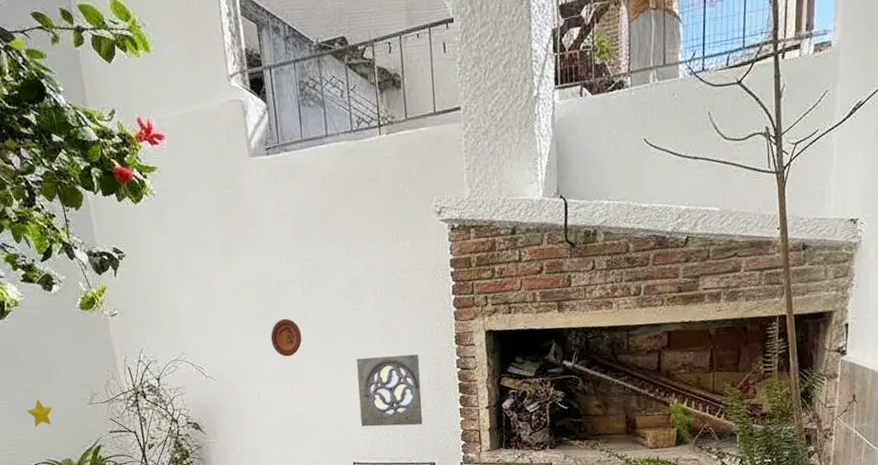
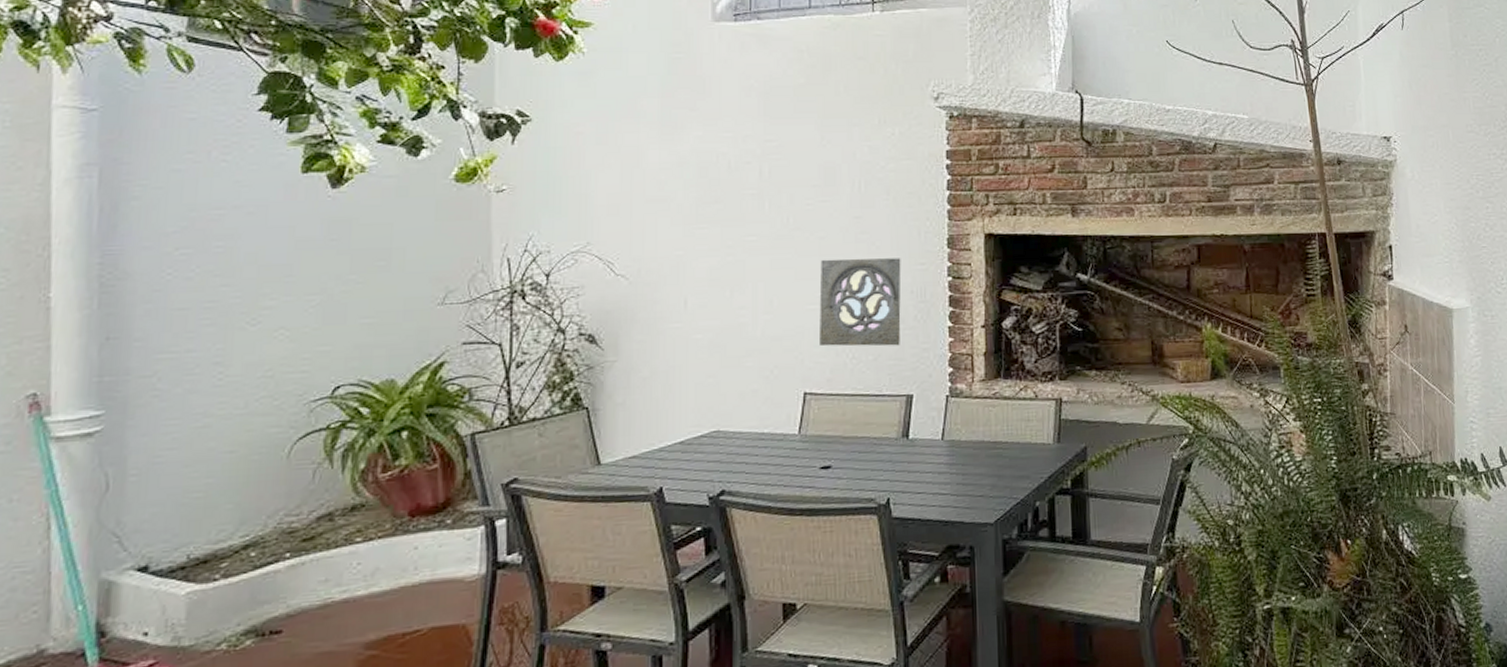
decorative star: present [26,399,53,428] -> none [342,295,384,334]
decorative plate: present [270,318,302,357] -> none [711,207,753,254]

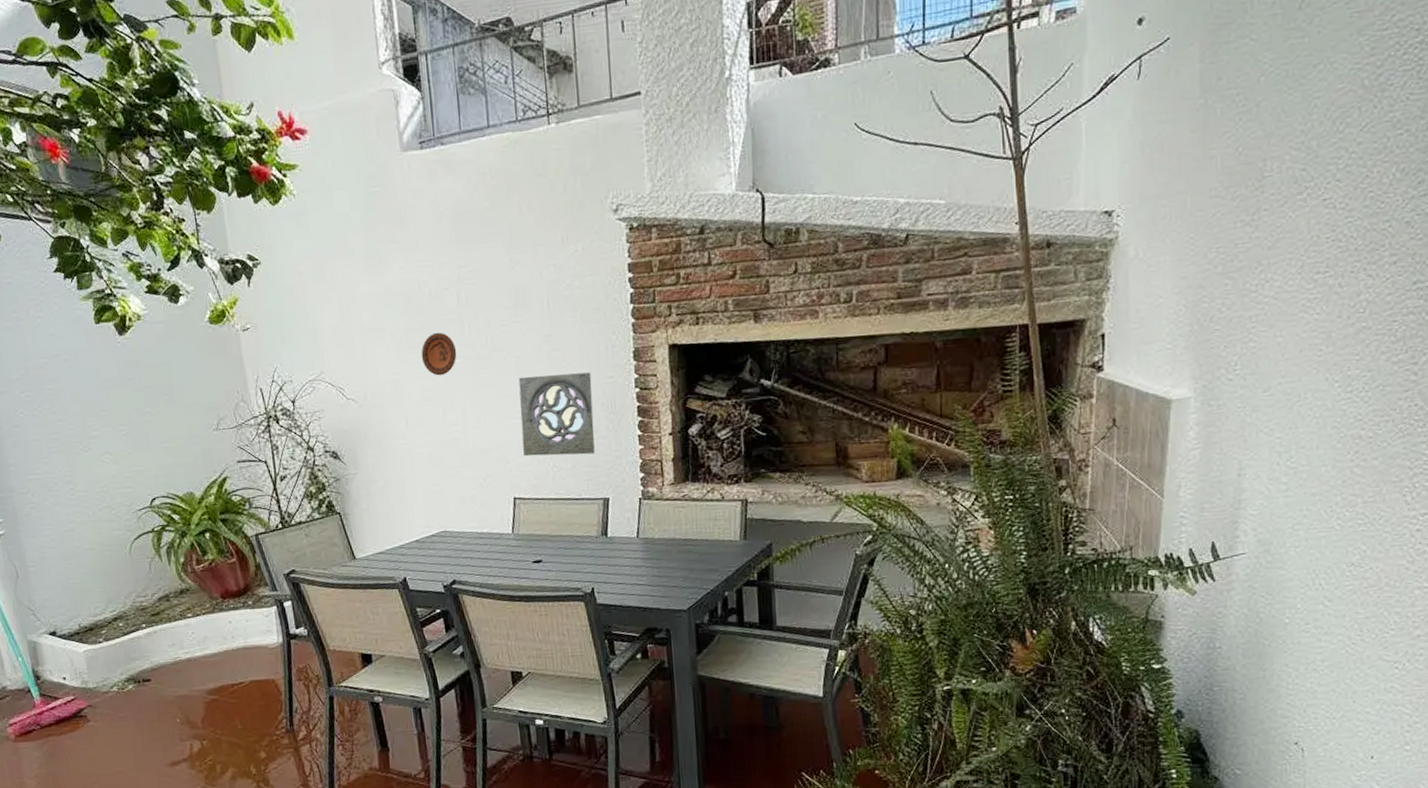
decorative plate: none [711,207,753,254] -> present [421,332,457,376]

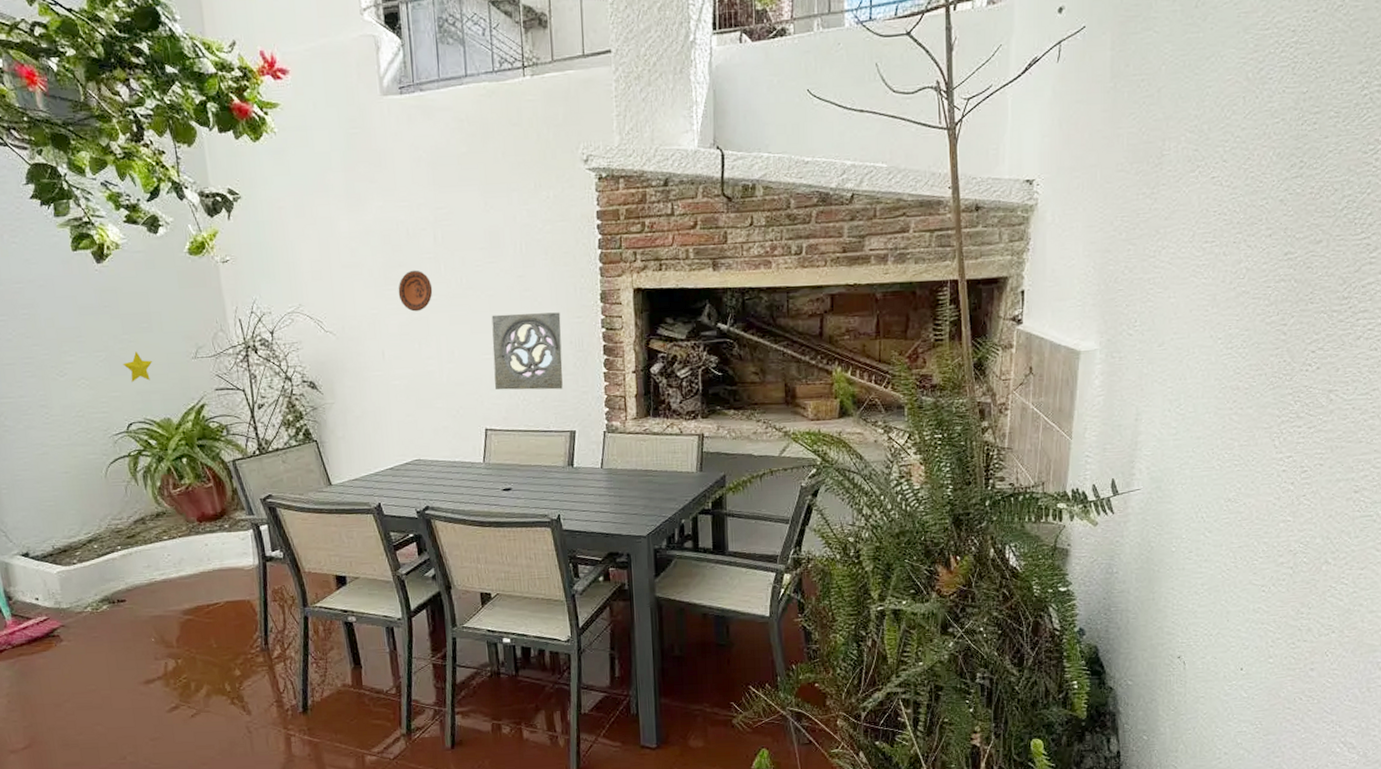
decorative star: none [145,424,175,457] -> present [123,352,153,383]

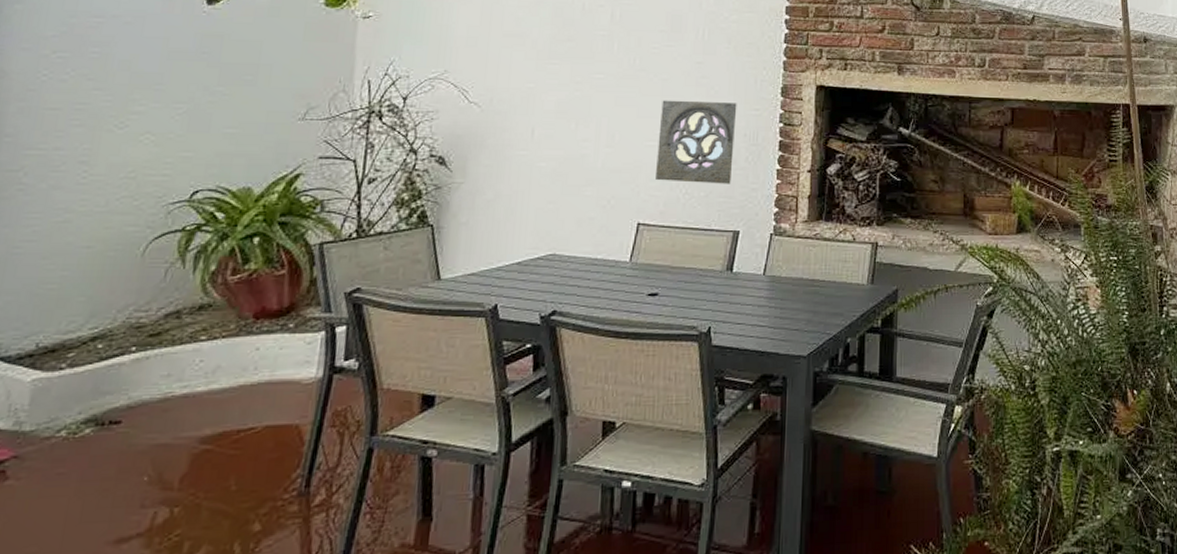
decorative star: present [123,352,153,383] -> none [207,107,247,142]
decorative plate: present [398,270,433,312] -> none [561,46,602,89]

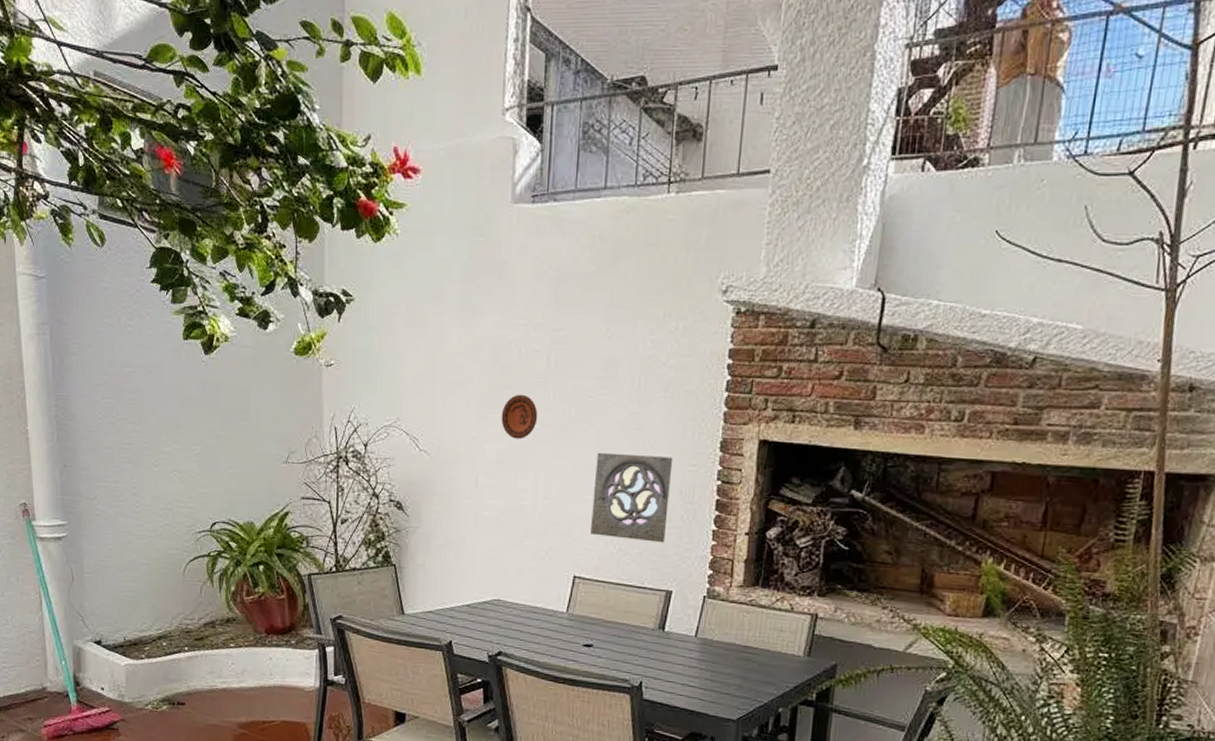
decorative plate: none [561,46,602,89] -> present [501,394,538,440]

